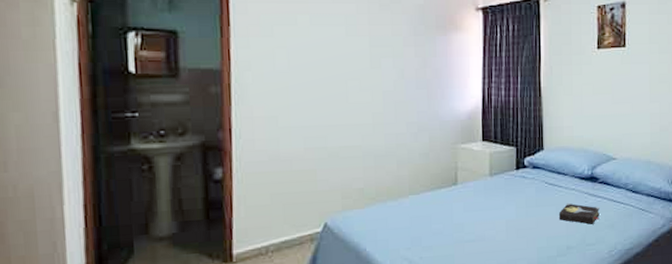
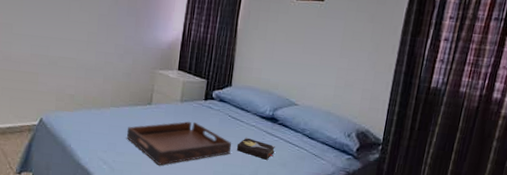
serving tray: none [433,195,553,253] -> present [127,121,232,165]

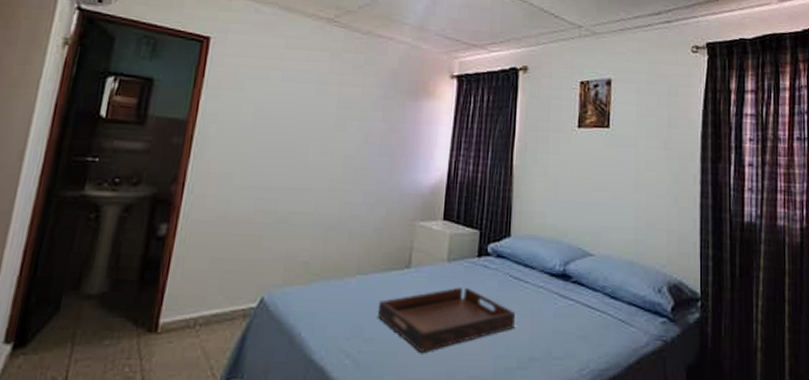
hardback book: present [236,137,275,160] -> none [522,303,571,333]

